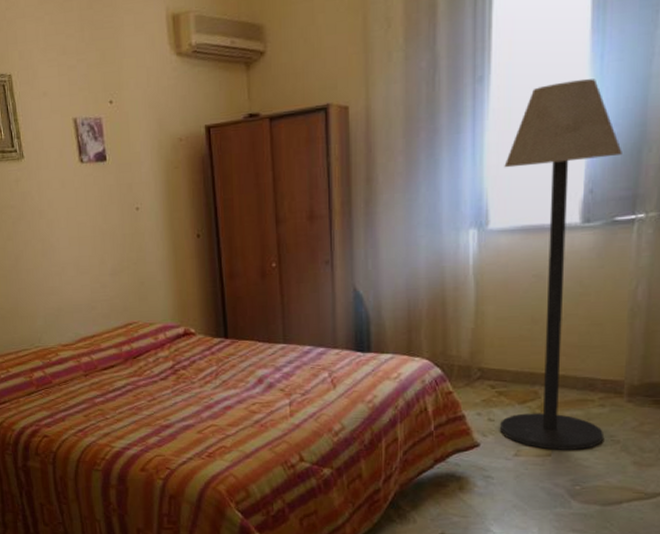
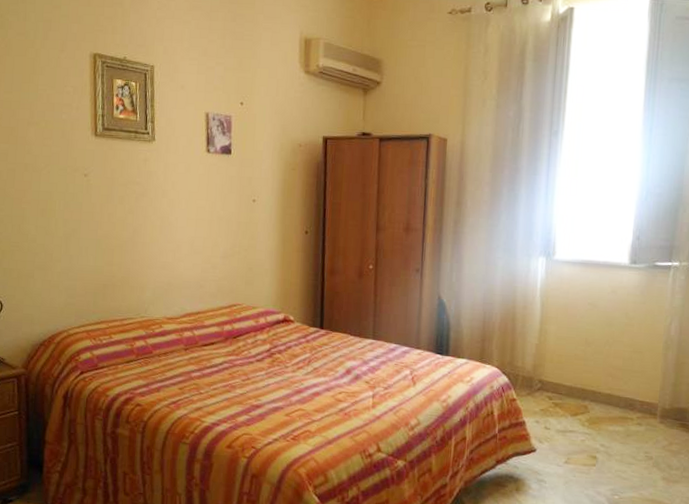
floor lamp: present [500,79,622,450] -> none [554,145,663,463]

